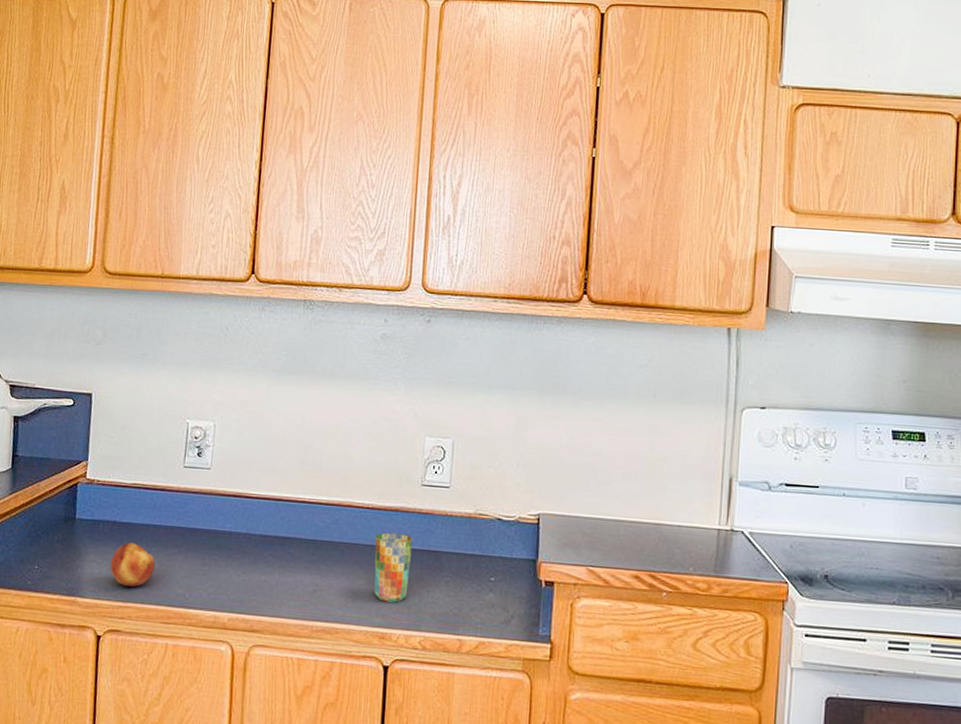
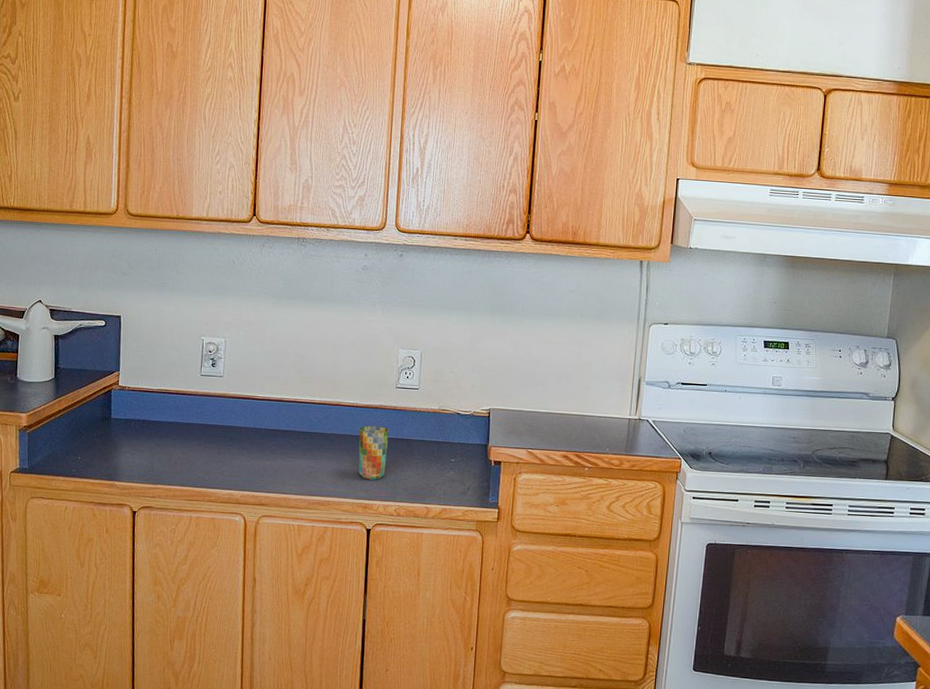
fruit: present [110,542,156,587] -> none [141,437,179,472]

